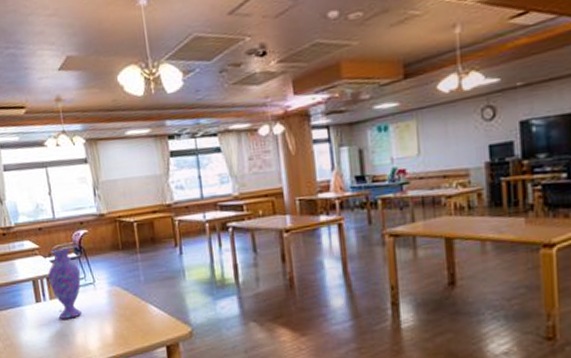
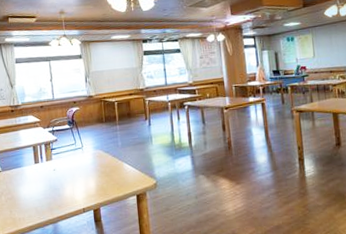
vase: present [48,248,82,319] -> none [46,121,72,176]

